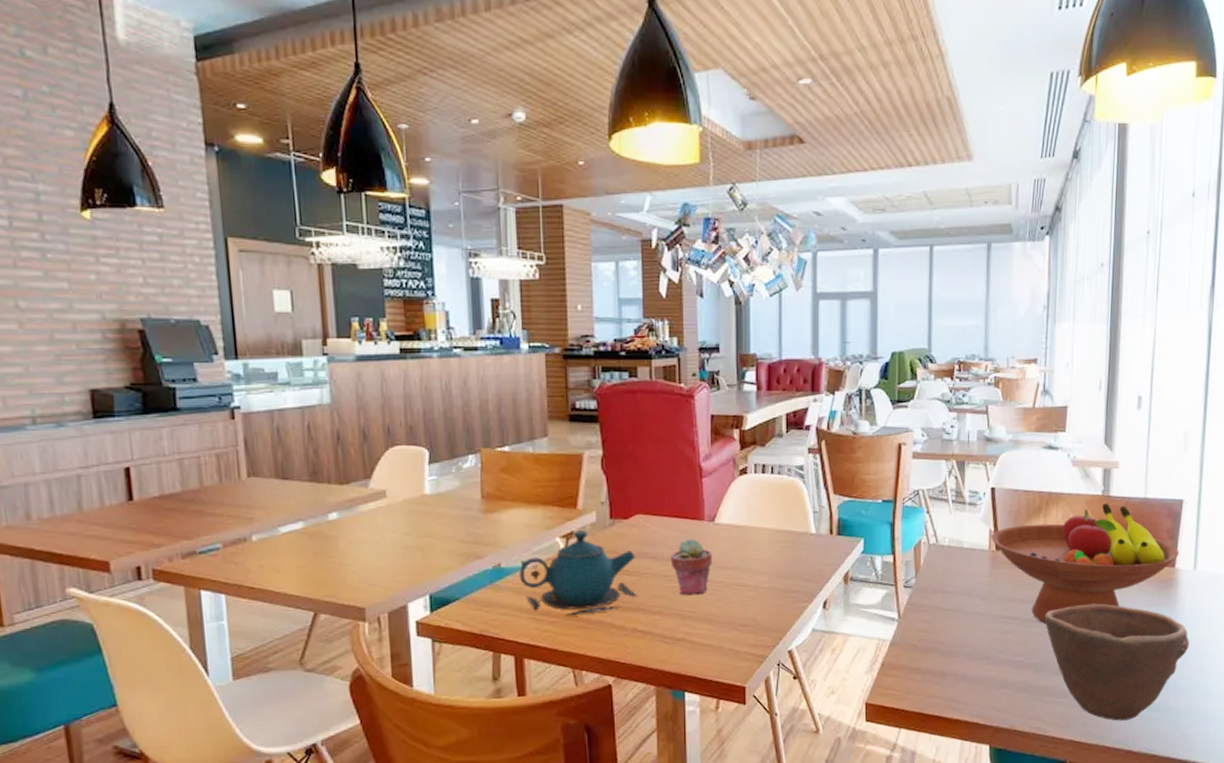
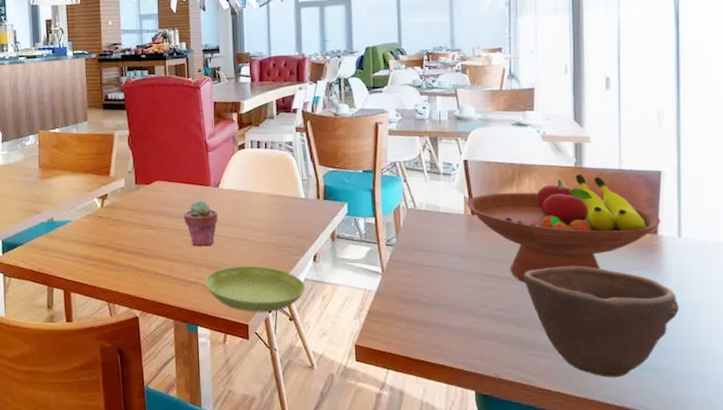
teapot: present [519,530,638,616] -> none [66,193,158,260]
saucer: none [695,616,814,672] -> present [205,266,306,313]

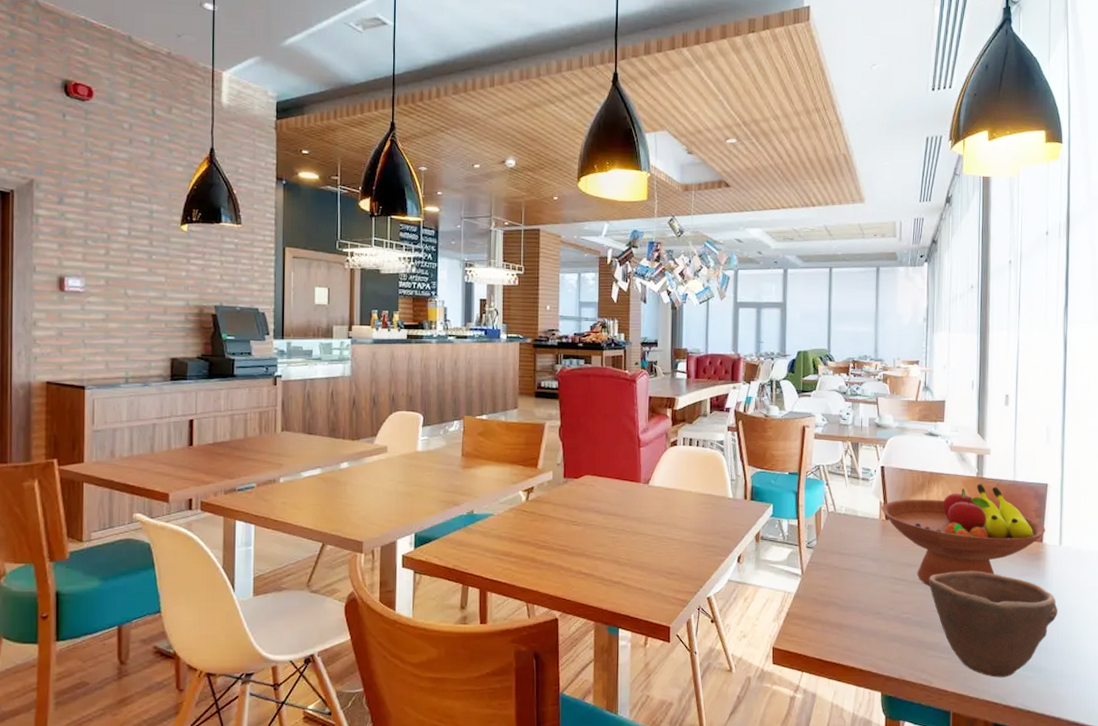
potted succulent: present [183,201,218,247] -> none [611,497,647,545]
saucer: present [205,266,306,313] -> none [629,566,729,614]

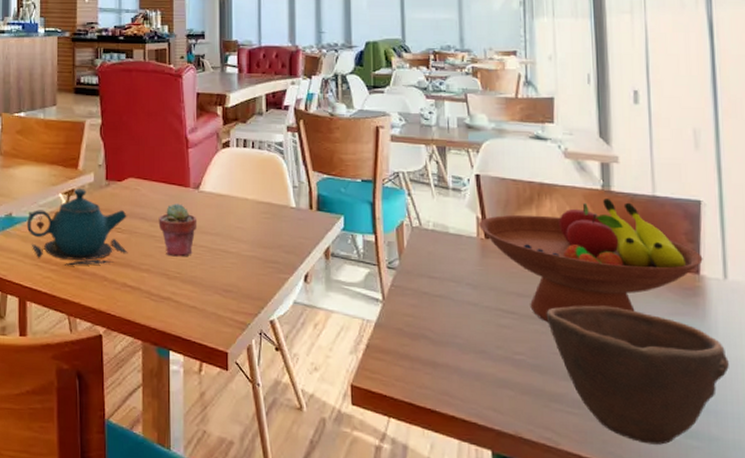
teapot: none [487,486,583,557] -> present [26,189,128,266]
potted succulent: none [611,497,647,545] -> present [158,203,198,257]

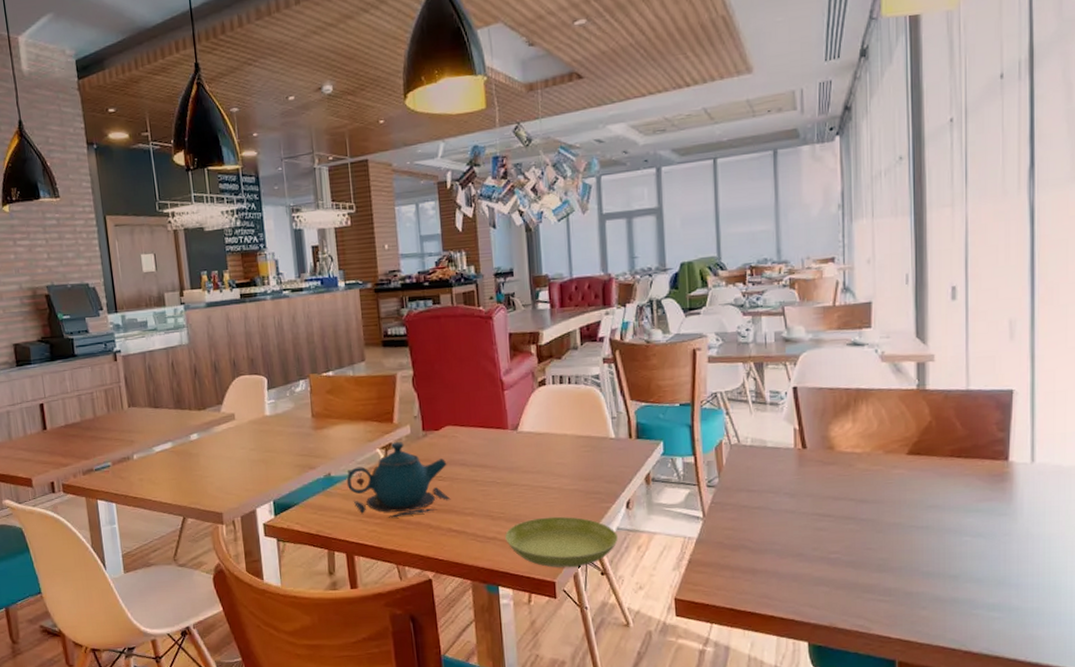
potted succulent: present [158,203,198,257] -> none [478,446,518,498]
saucer: none [180,282,295,339] -> present [505,516,619,568]
fruit bowl: present [479,199,703,323] -> none [796,397,1012,522]
bowl: present [546,305,729,445] -> none [860,499,1031,620]

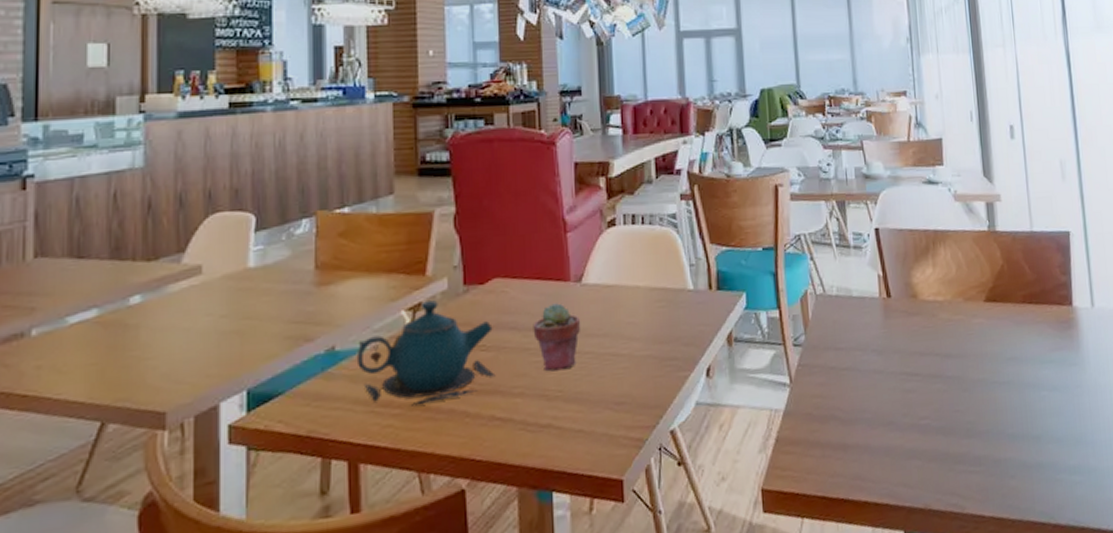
potted succulent: none [478,446,518,498] -> present [533,303,581,372]
saucer: present [505,516,619,568] -> none [563,391,698,461]

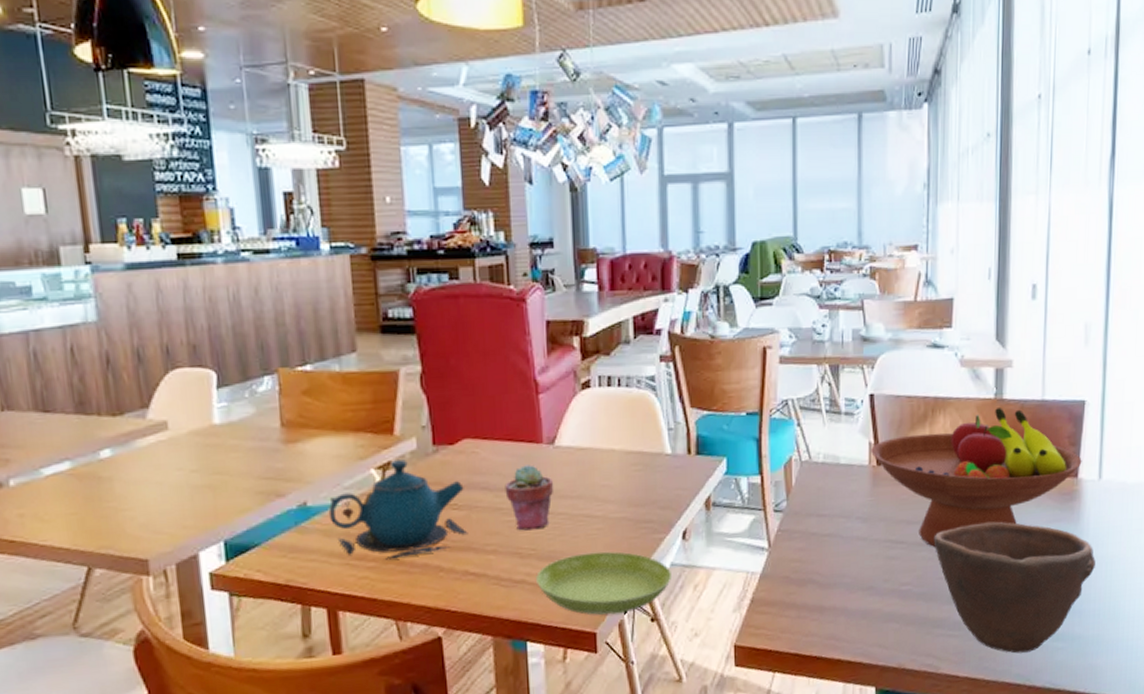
saucer: none [563,391,698,461] -> present [536,551,673,616]
fruit bowl: none [880,239,1074,380] -> present [871,408,1082,548]
bowl: none [946,351,1100,489] -> present [933,521,1095,654]

